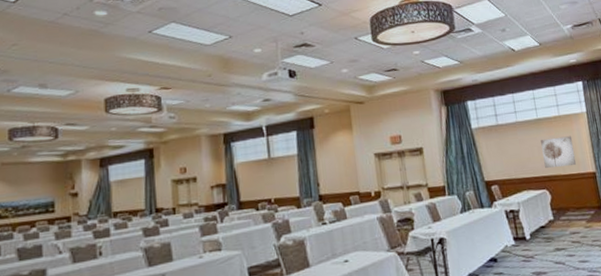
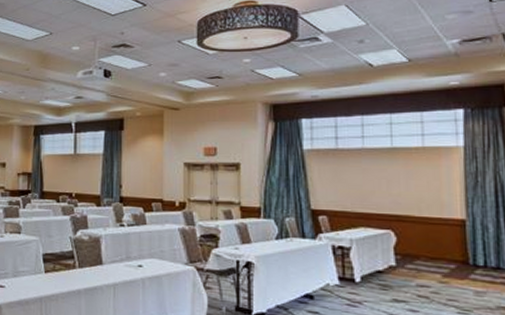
wall art: present [541,136,577,168] -> none [392,172,439,209]

